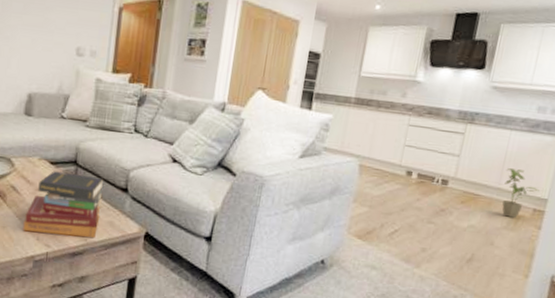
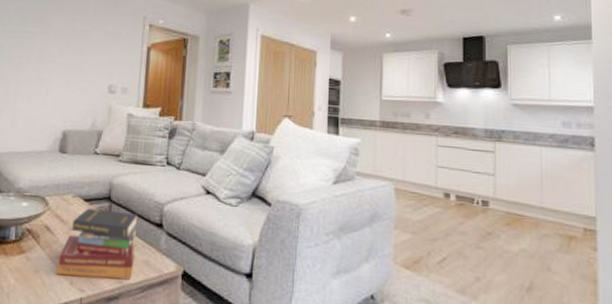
house plant: present [502,168,540,218] -> none [545,186,585,239]

